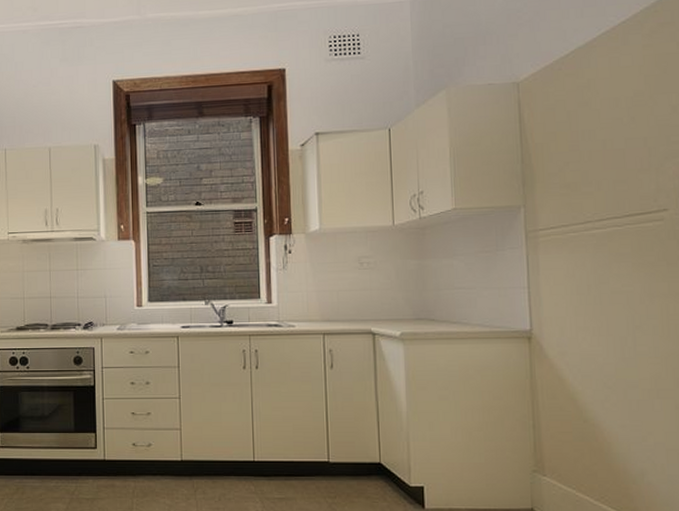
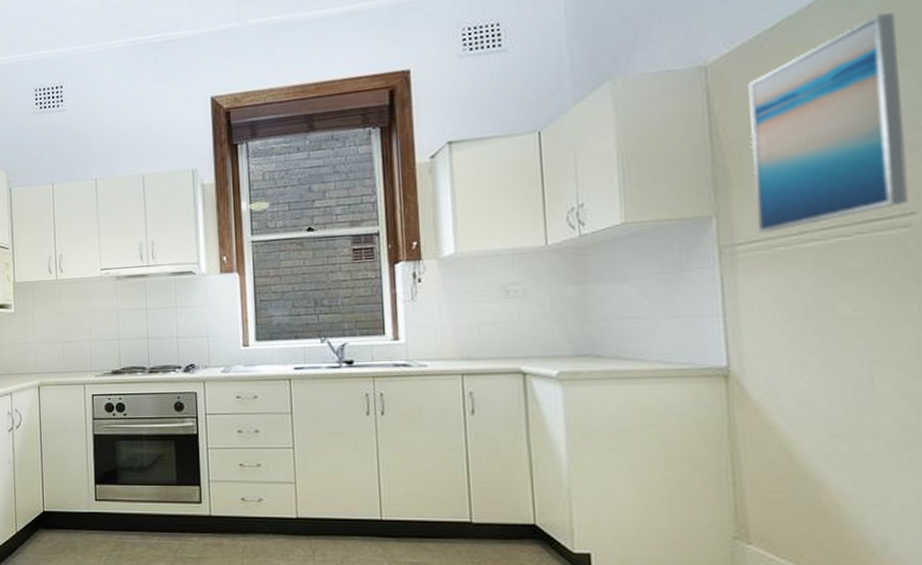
wall art: none [549,49,663,221] -> present [748,12,909,233]

